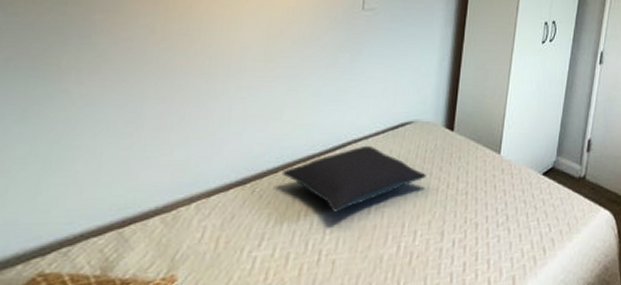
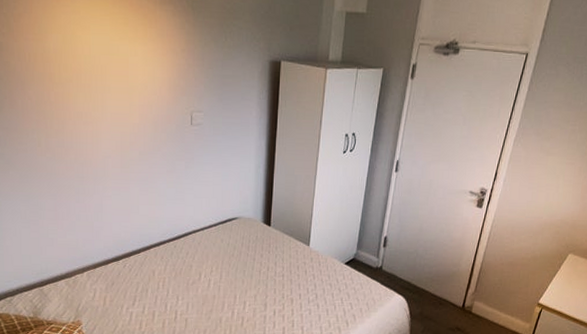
pillow: present [281,145,426,213] -> none [143,235,251,285]

